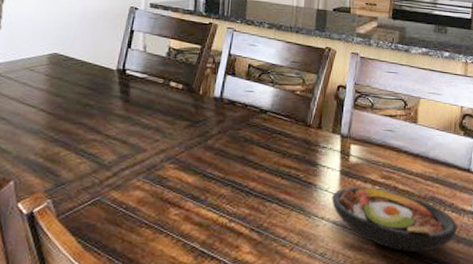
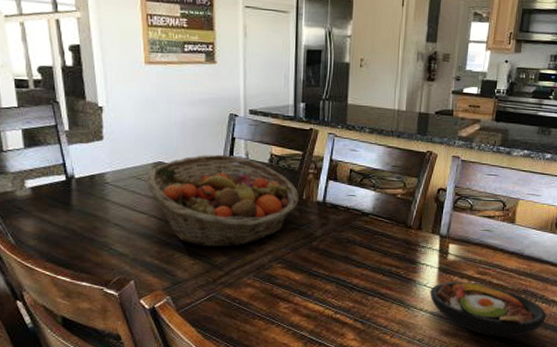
fruit basket: none [38,46,196,145] -> present [145,154,299,248]

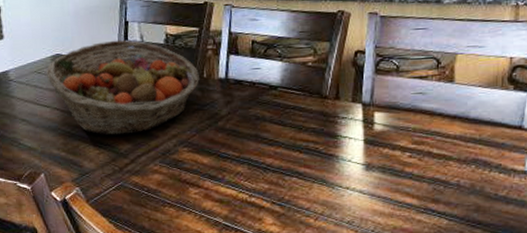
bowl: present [430,281,546,337] -> none [356,154,506,216]

